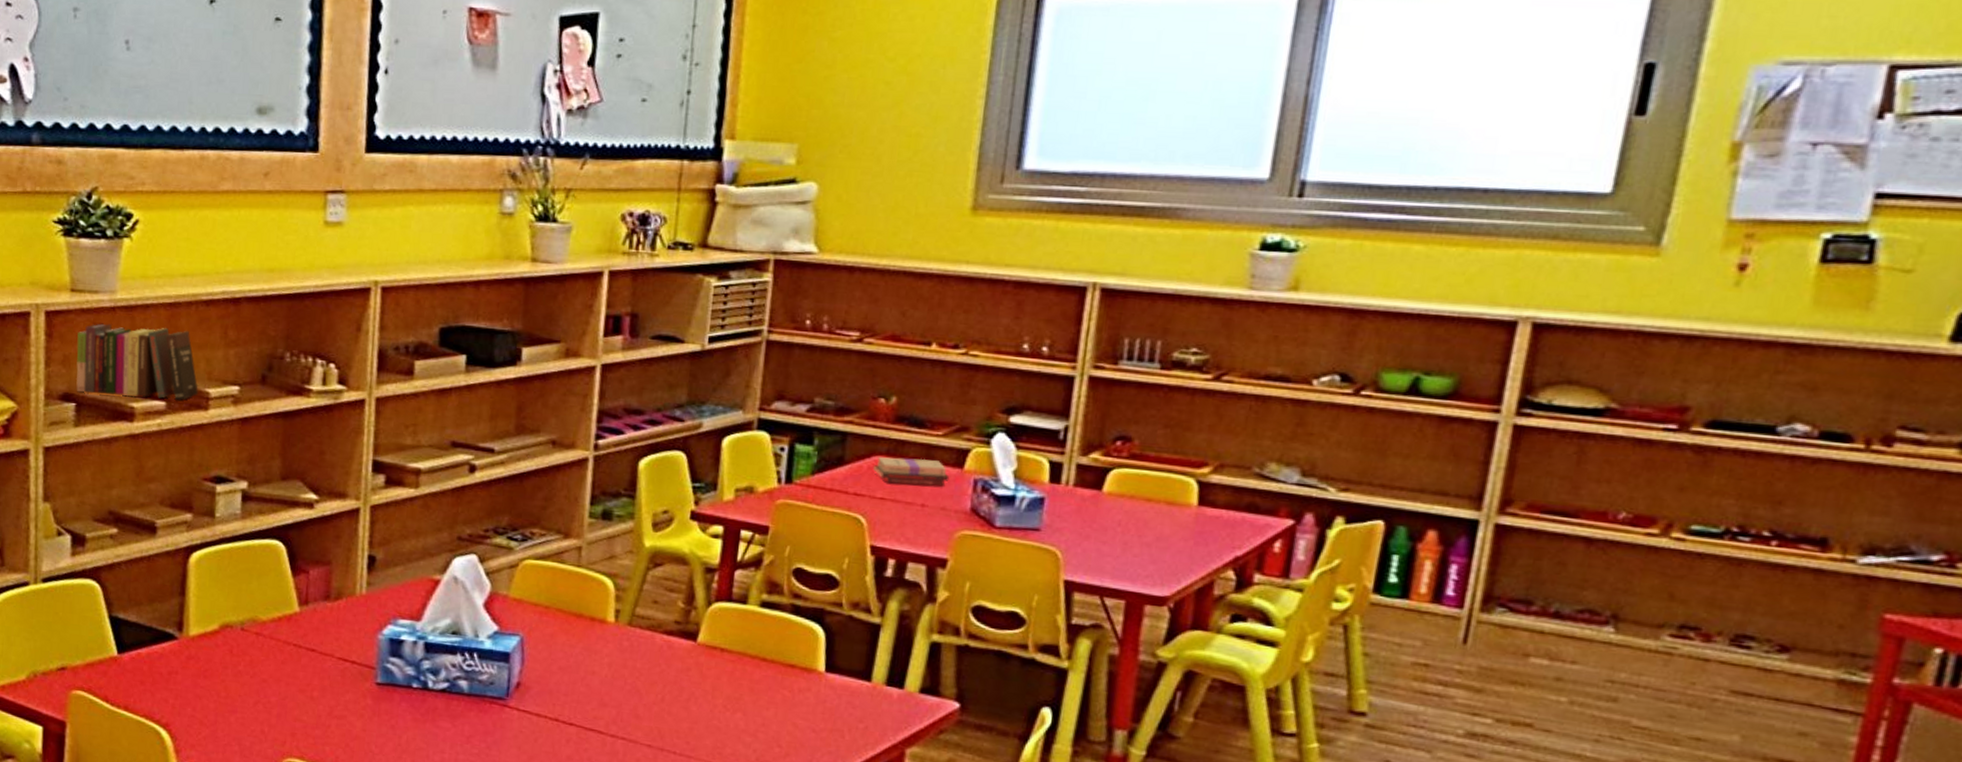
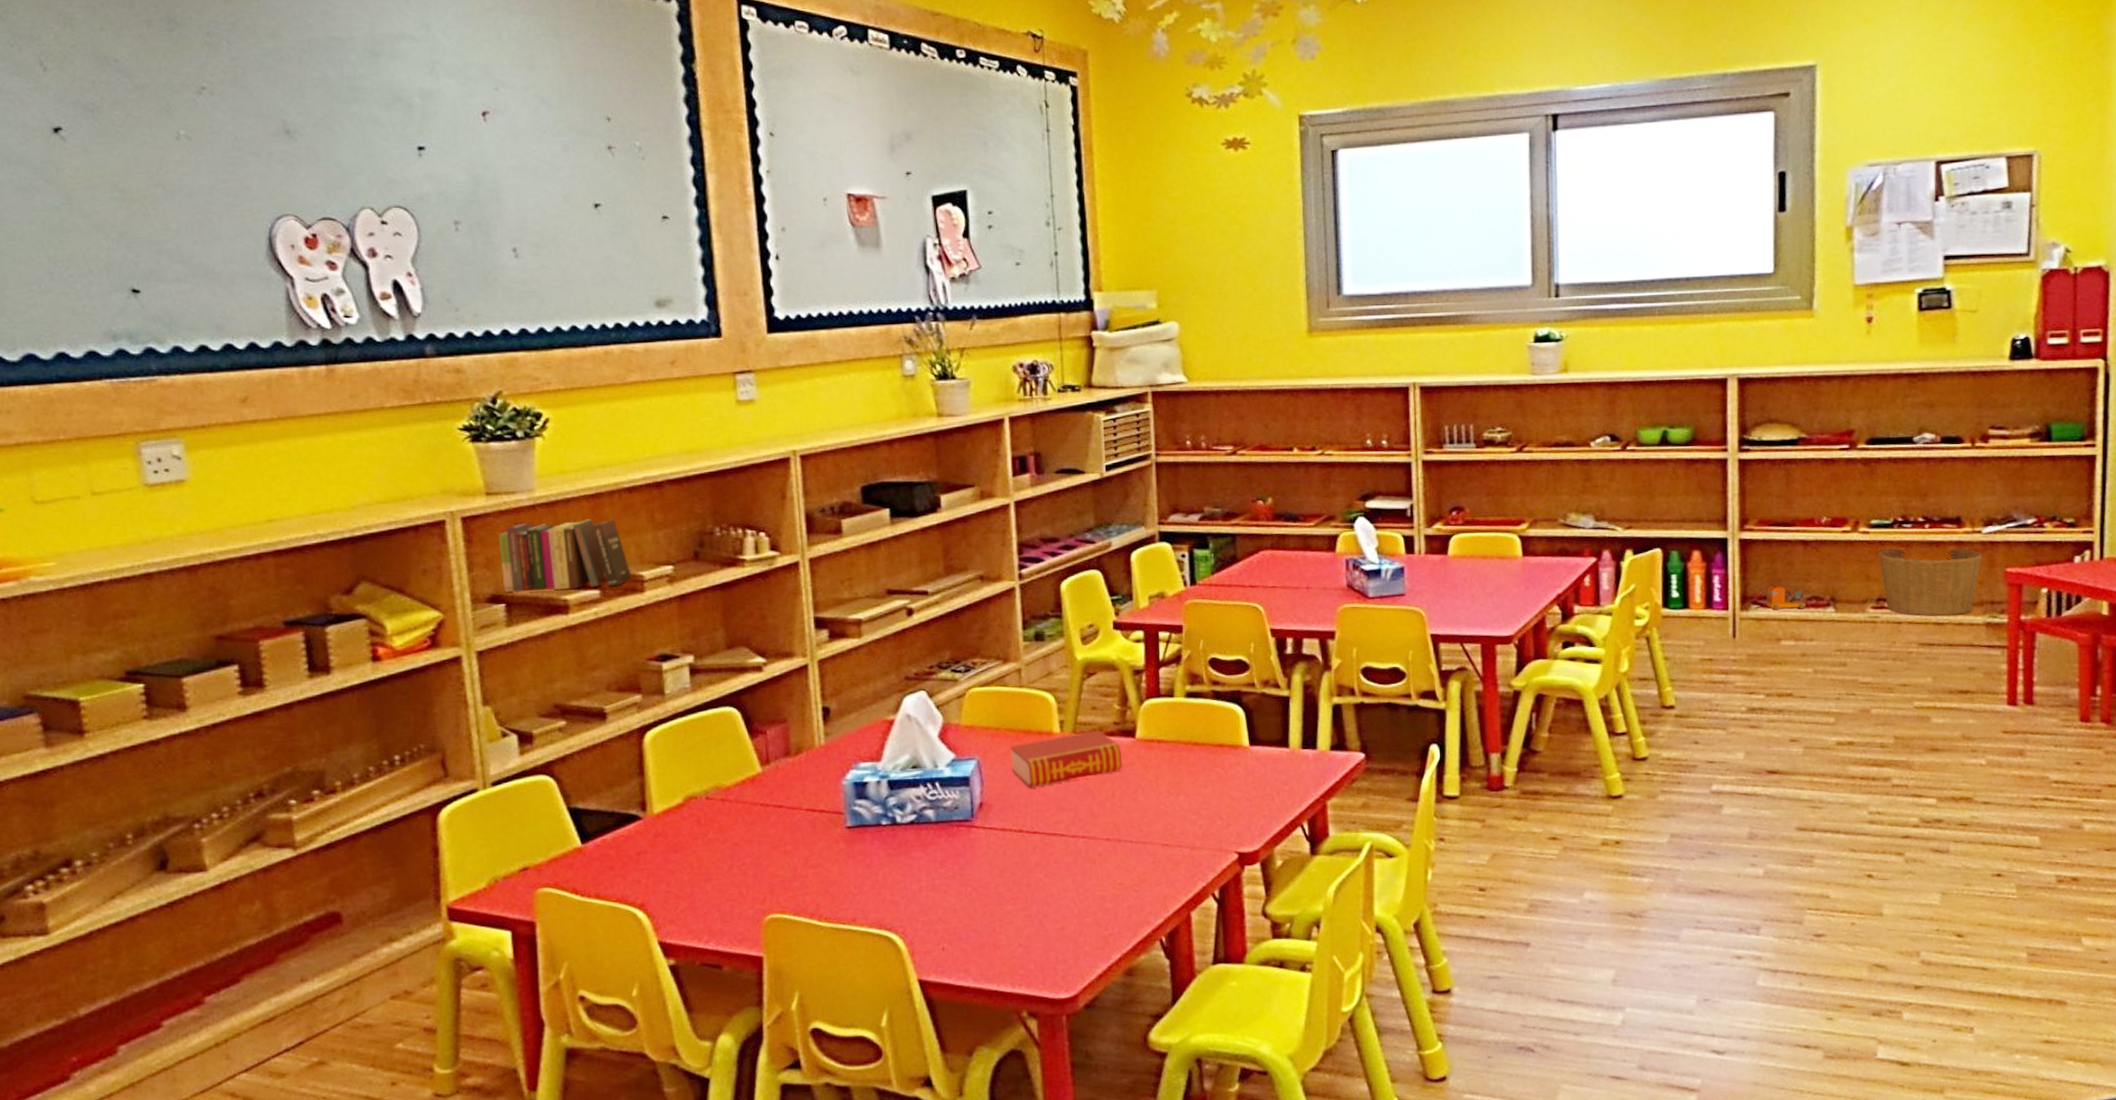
book: none [556,625,679,677] -> present [1010,730,1123,788]
books: present [872,457,950,488] -> none [1261,548,1326,574]
toy truck: none [1517,587,1575,623] -> present [1766,585,1806,611]
basket: none [1692,564,1851,664] -> present [1878,547,1983,616]

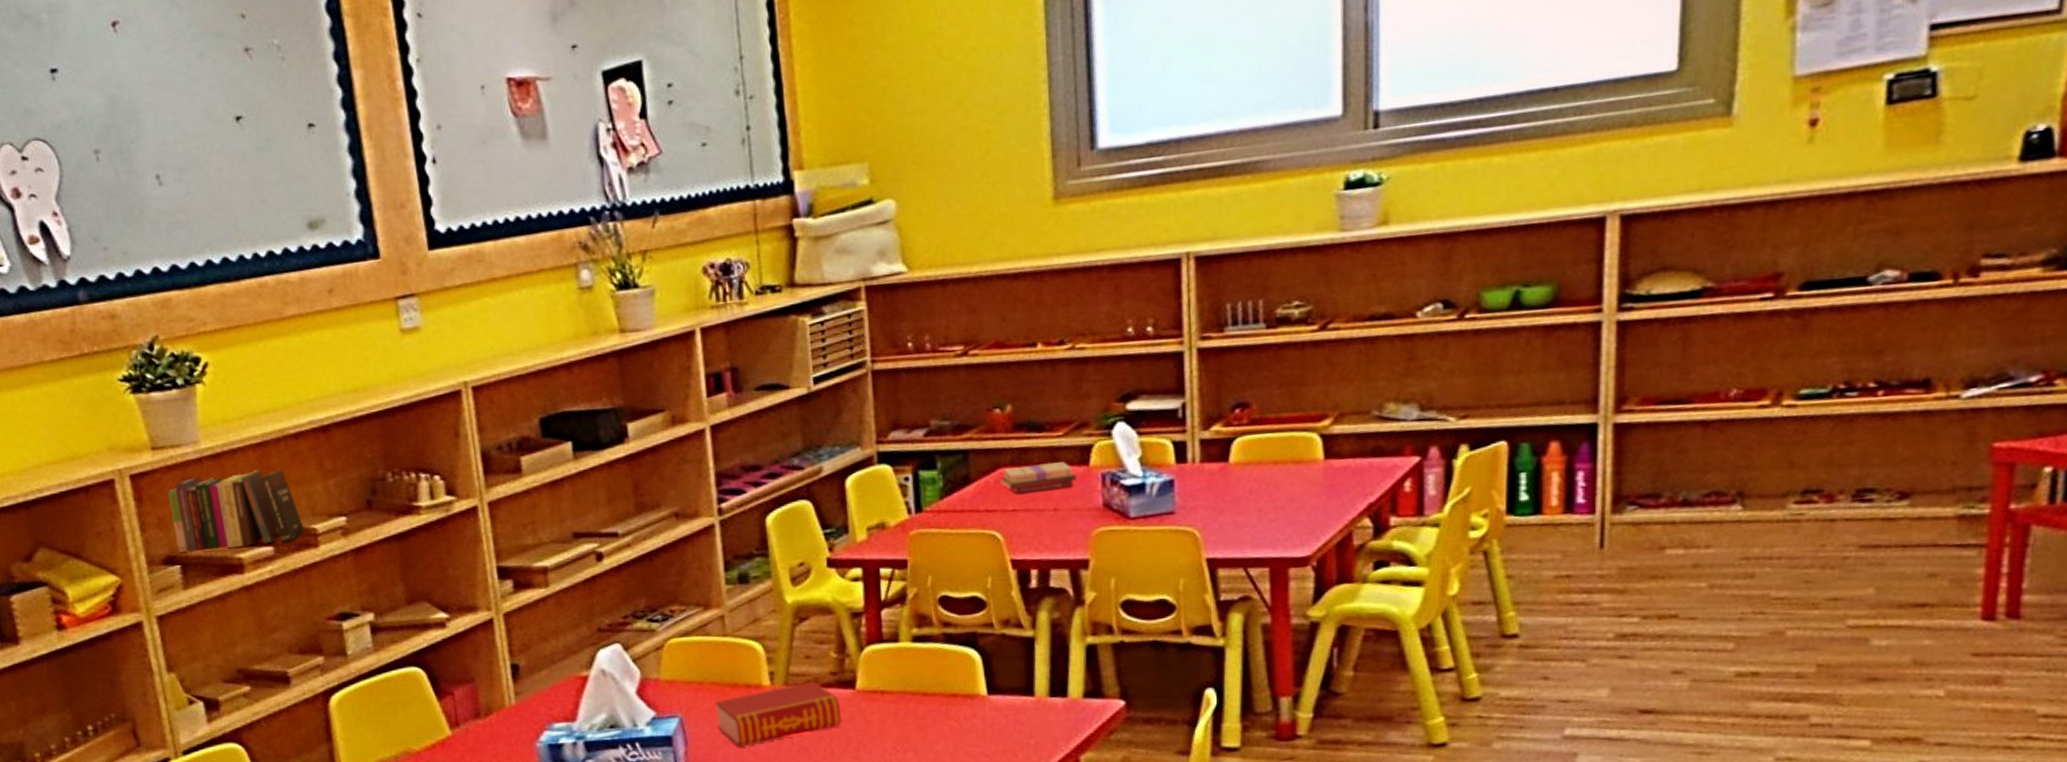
books: none [1261,548,1326,574] -> present [999,462,1077,495]
toy truck: present [1766,585,1806,611] -> none [1647,479,1702,512]
basket: present [1878,547,1983,616] -> none [1807,419,1959,510]

